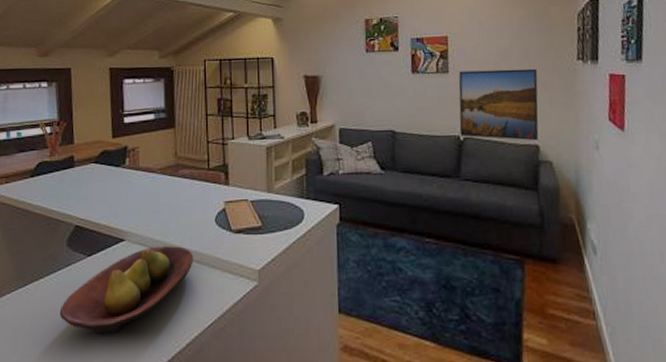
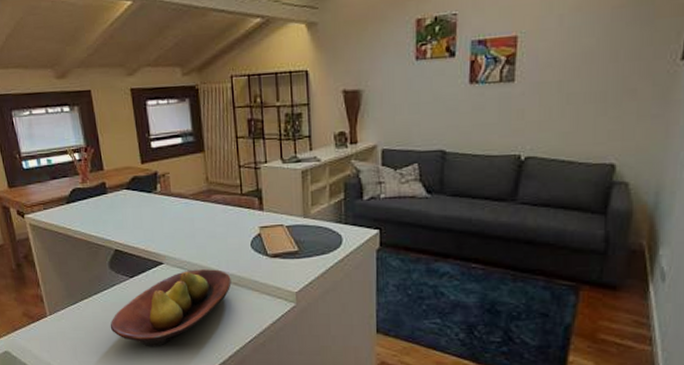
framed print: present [458,68,539,141] -> none [521,72,627,160]

